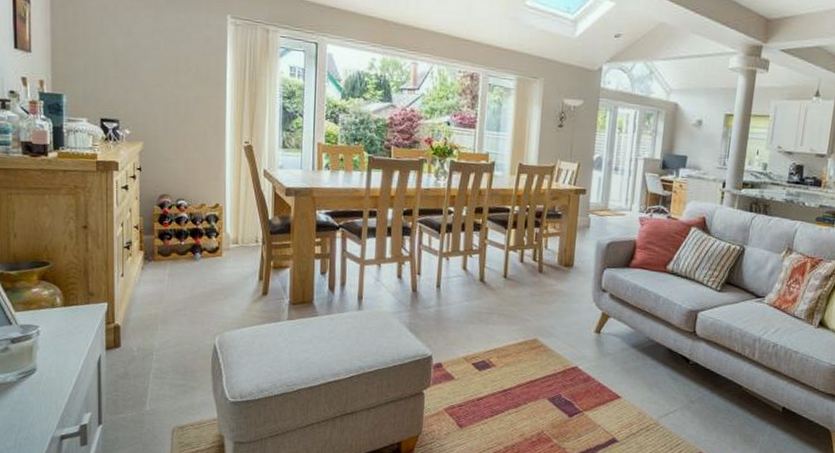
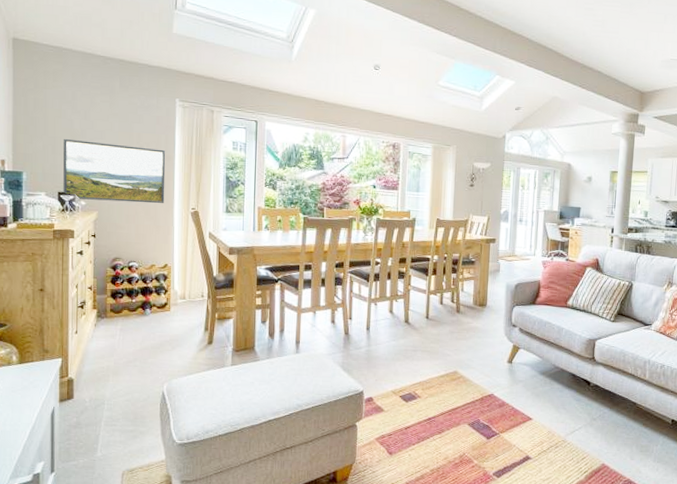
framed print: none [106,57,217,135] -> present [63,138,166,203]

